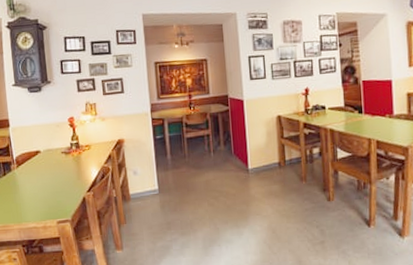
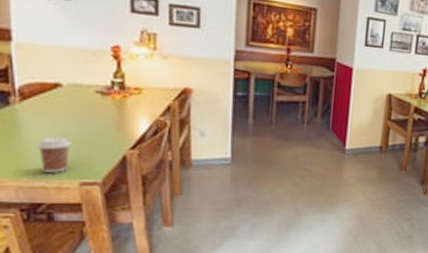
coffee cup: none [28,189,50,216] -> present [35,136,71,173]

